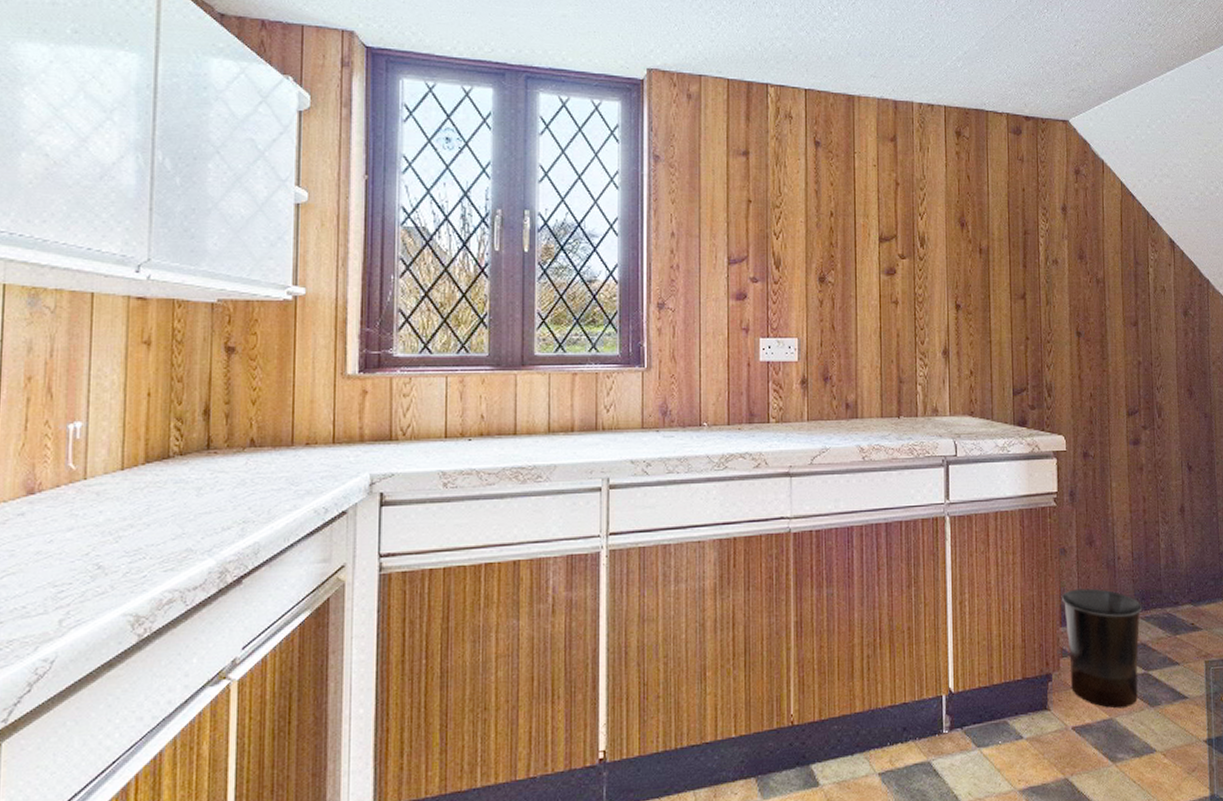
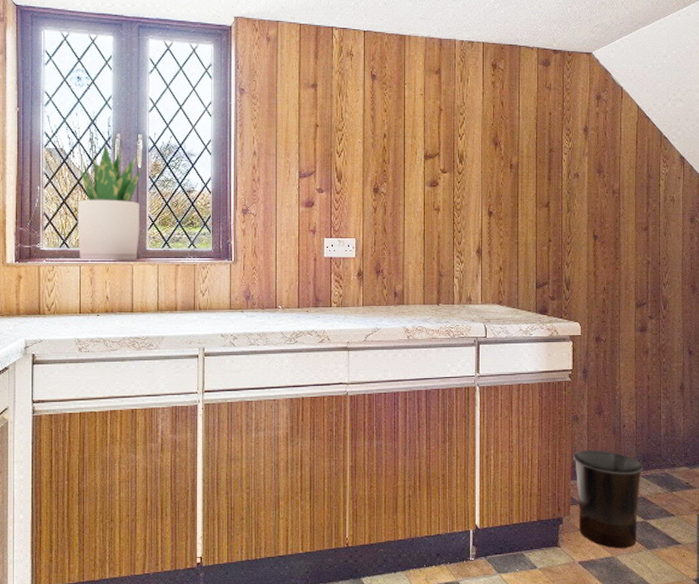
planter: none [443,223,528,370] -> present [77,145,141,261]

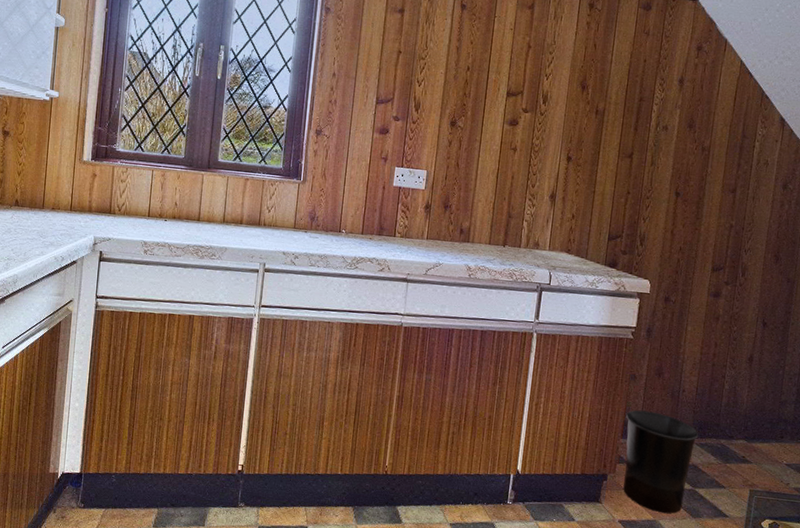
planter: present [77,145,141,261] -> none [153,53,220,171]

